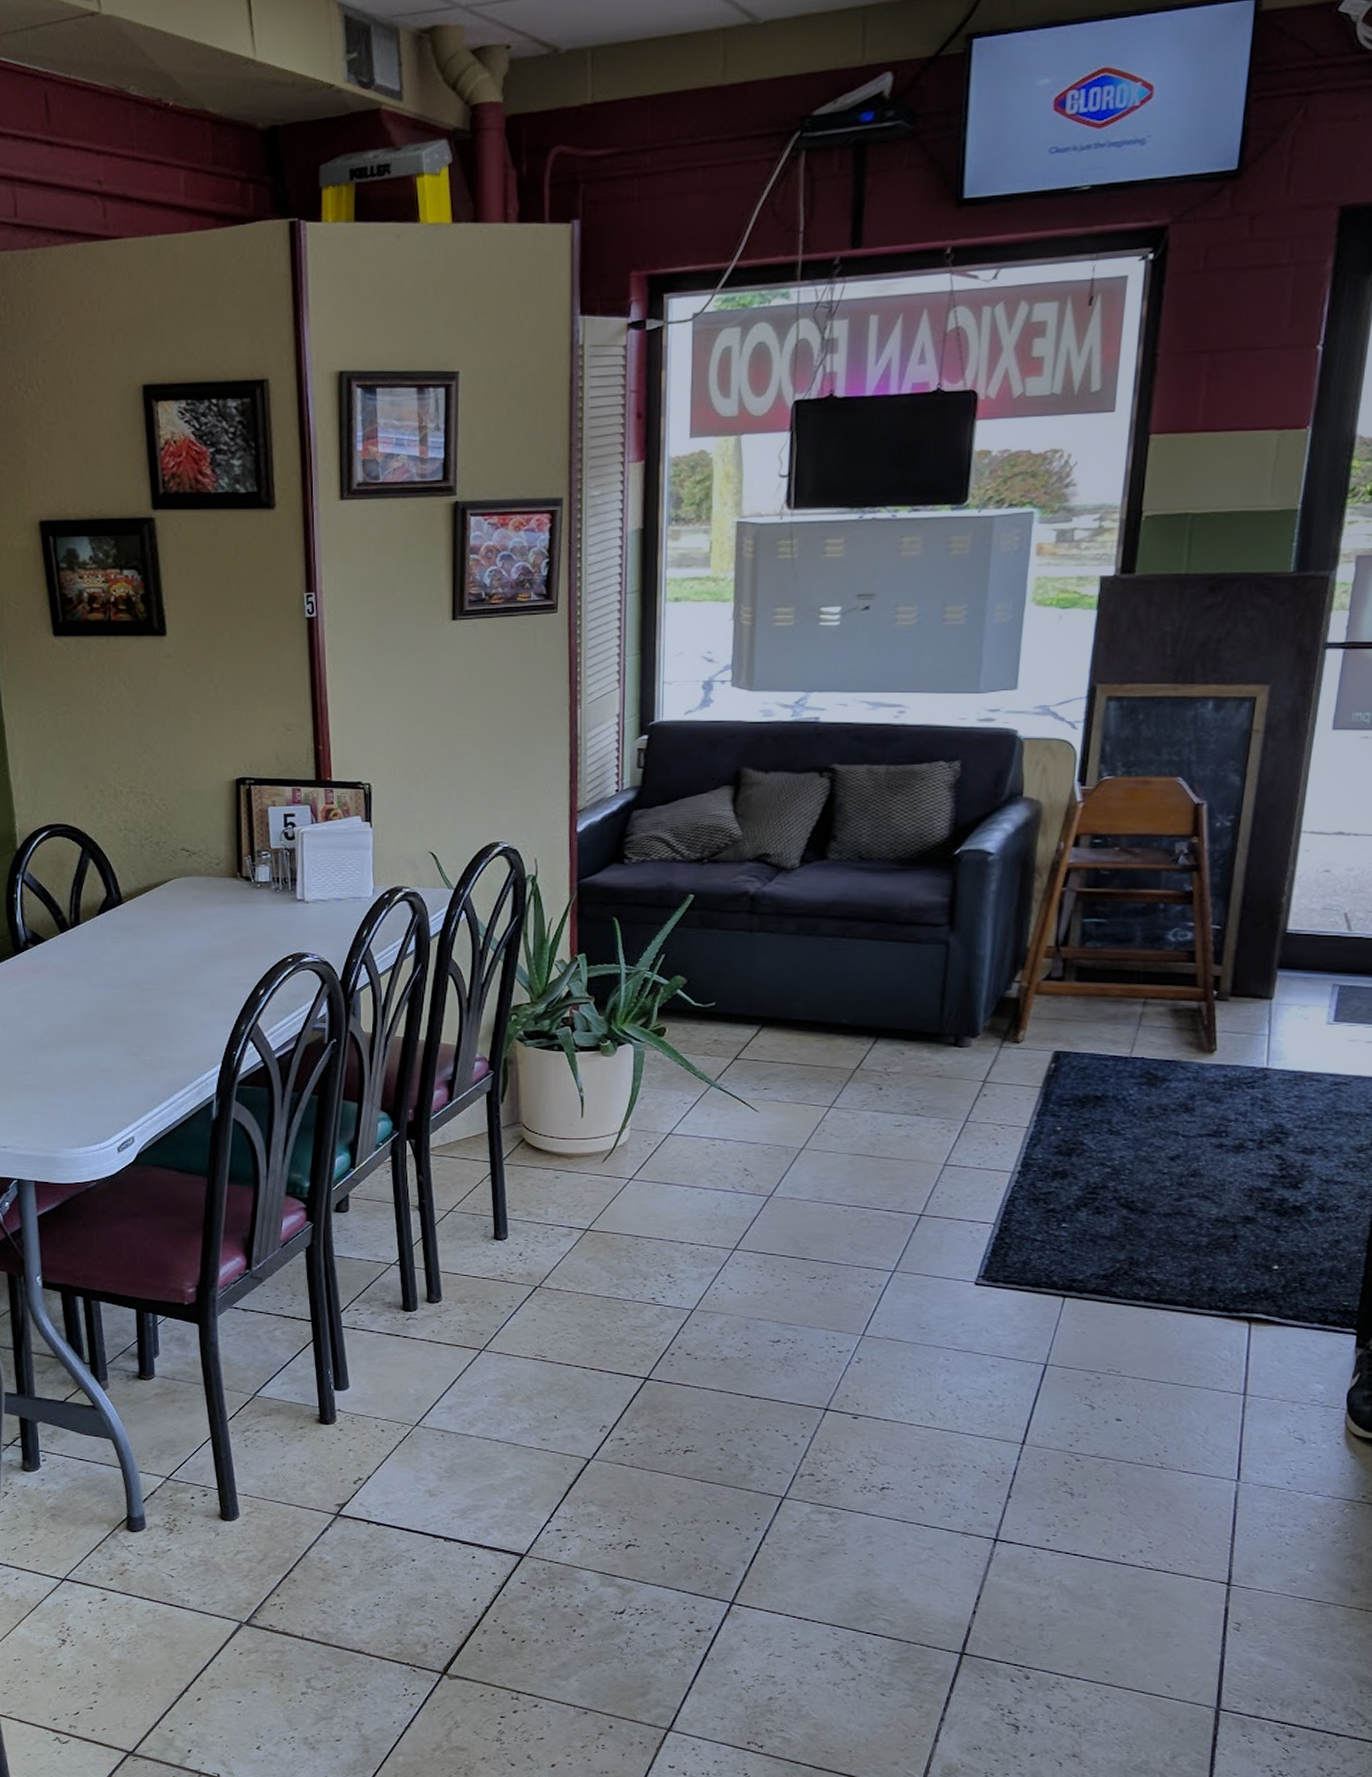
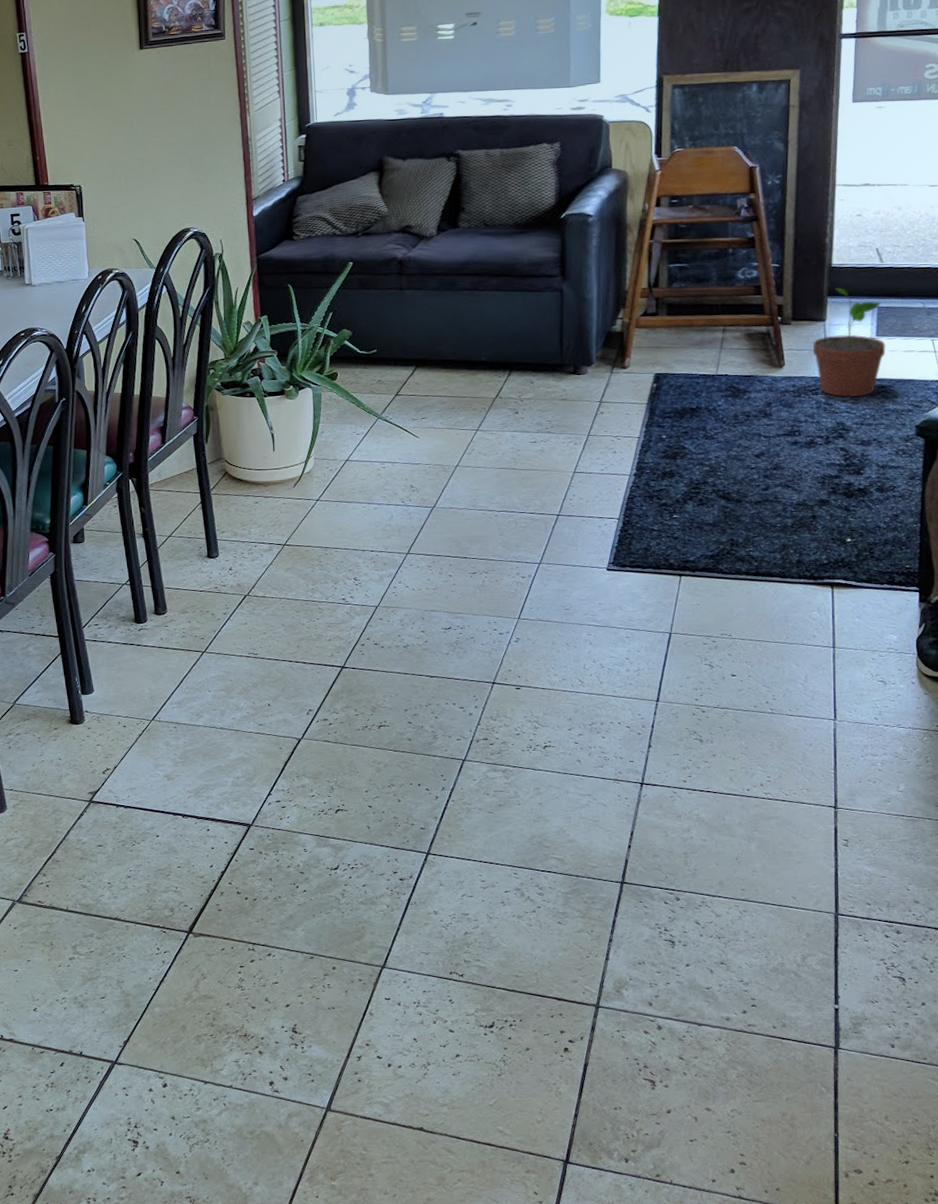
potted plant: none [1252,960,1345,1095] -> present [812,288,886,398]

